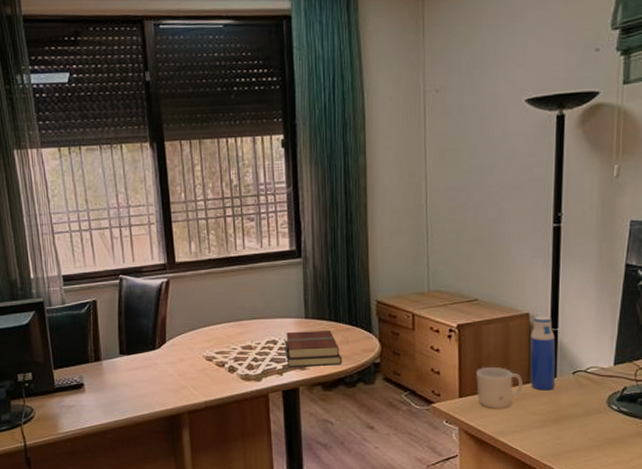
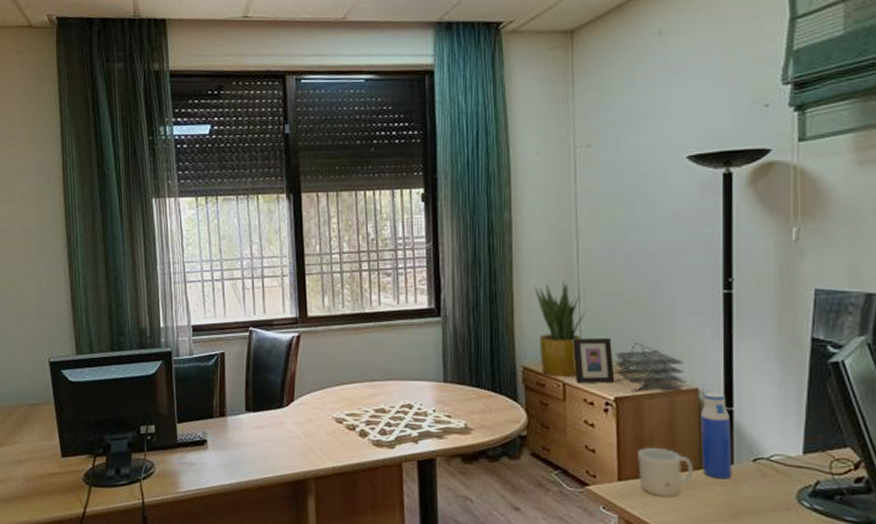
books: present [285,330,342,367] -> none [421,395,484,436]
planter: none [387,220,435,308] -> present [534,280,588,377]
picture frame: none [421,271,458,313] -> present [573,337,615,383]
file organizer: none [458,274,517,318] -> present [615,342,684,392]

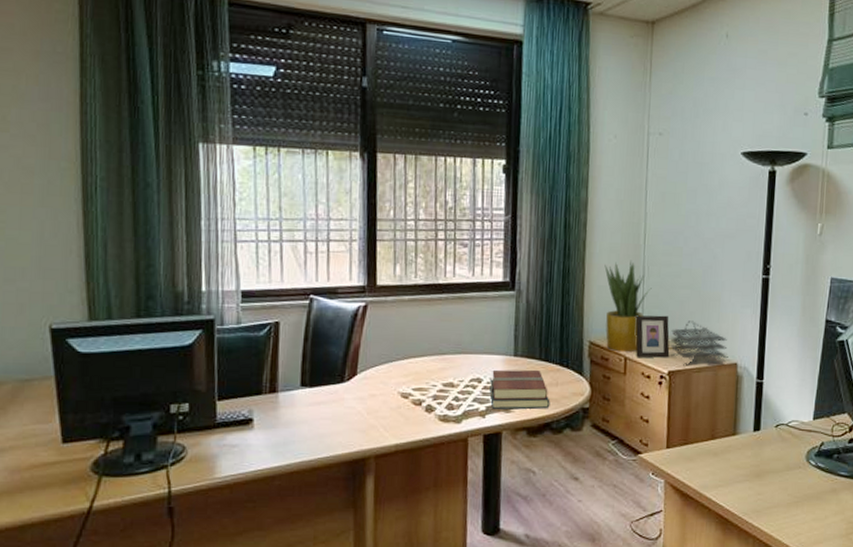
books: none [421,395,484,436] -> present [489,369,550,409]
mug: present [636,446,694,497] -> none [683,416,729,461]
water bottle: present [701,392,733,479] -> none [736,366,761,444]

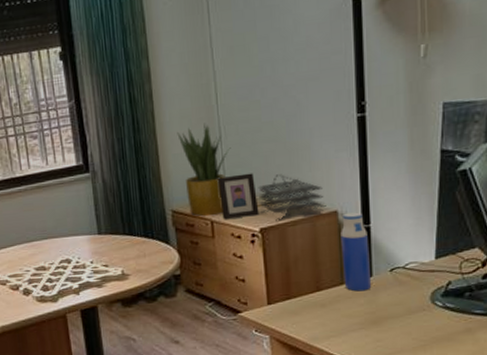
books: present [489,369,550,409] -> none [79,244,141,286]
water bottle: none [736,366,761,444] -> present [341,212,372,292]

